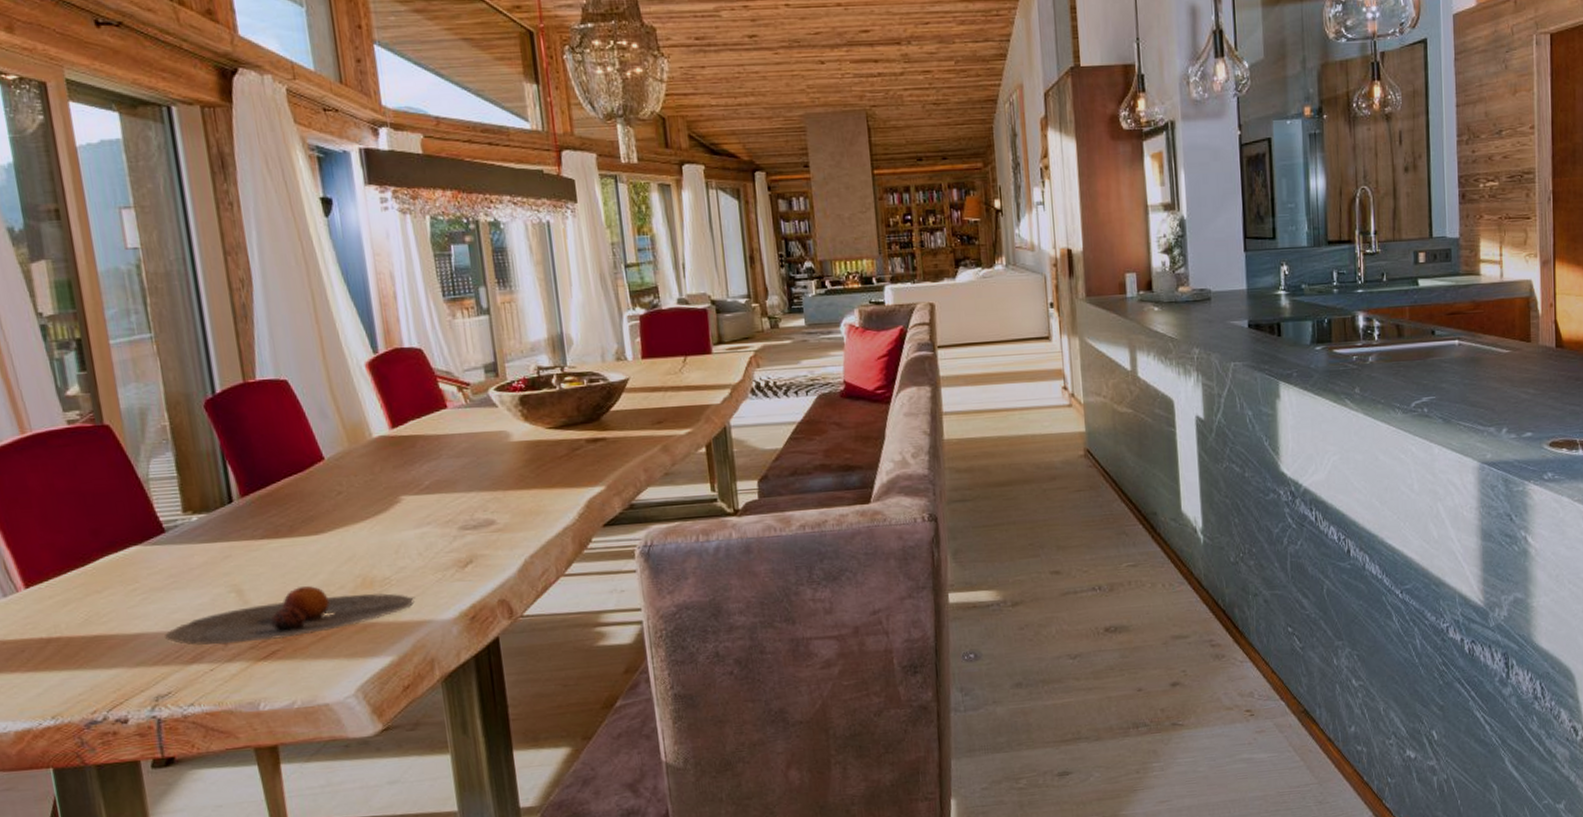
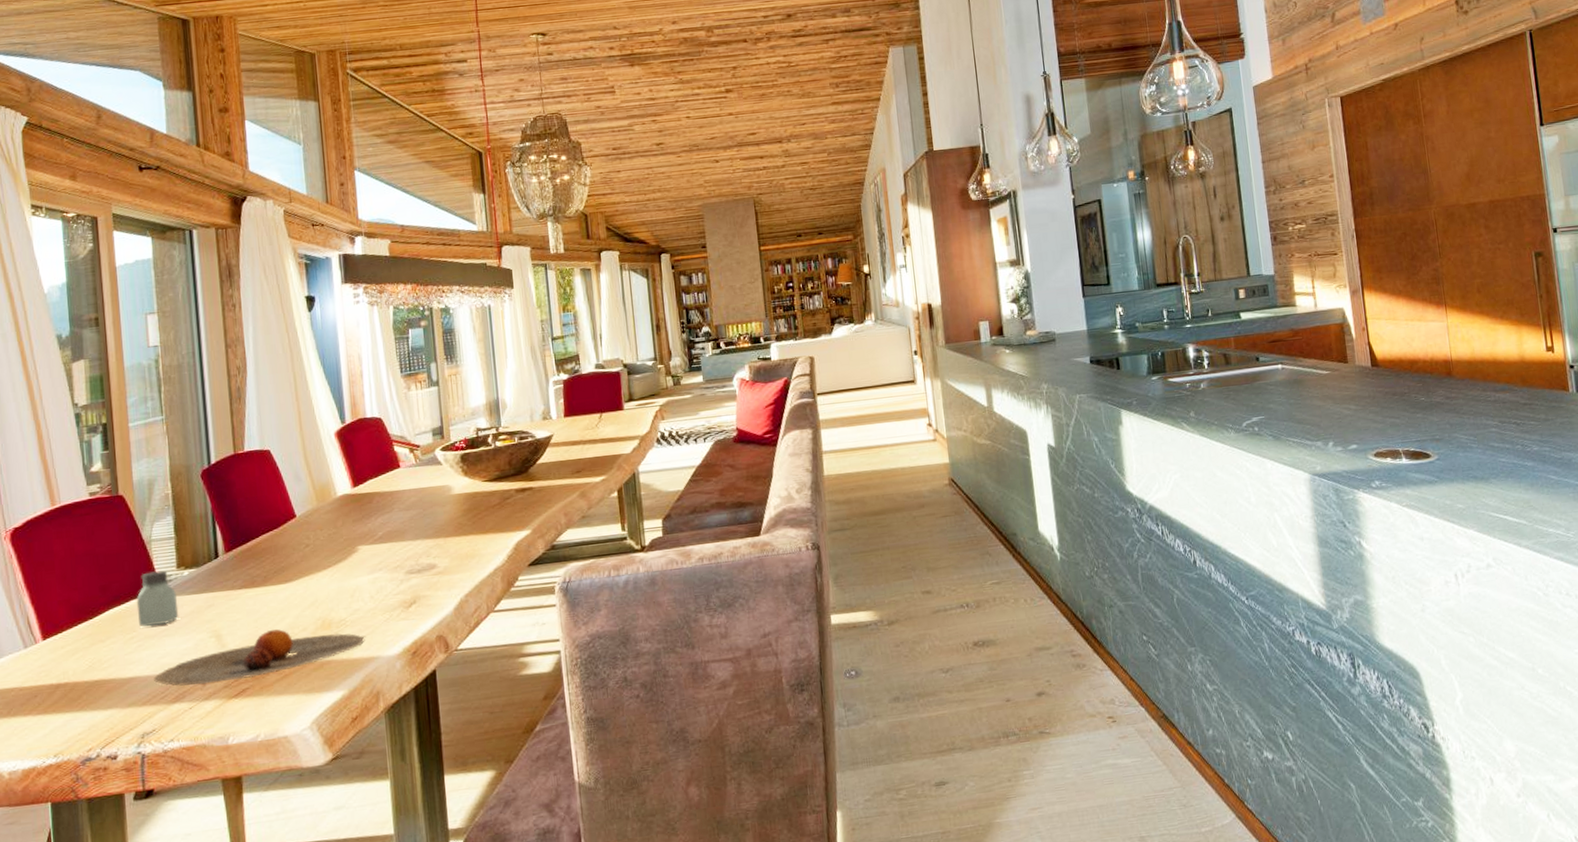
saltshaker: none [135,514,190,577] -> present [136,570,179,627]

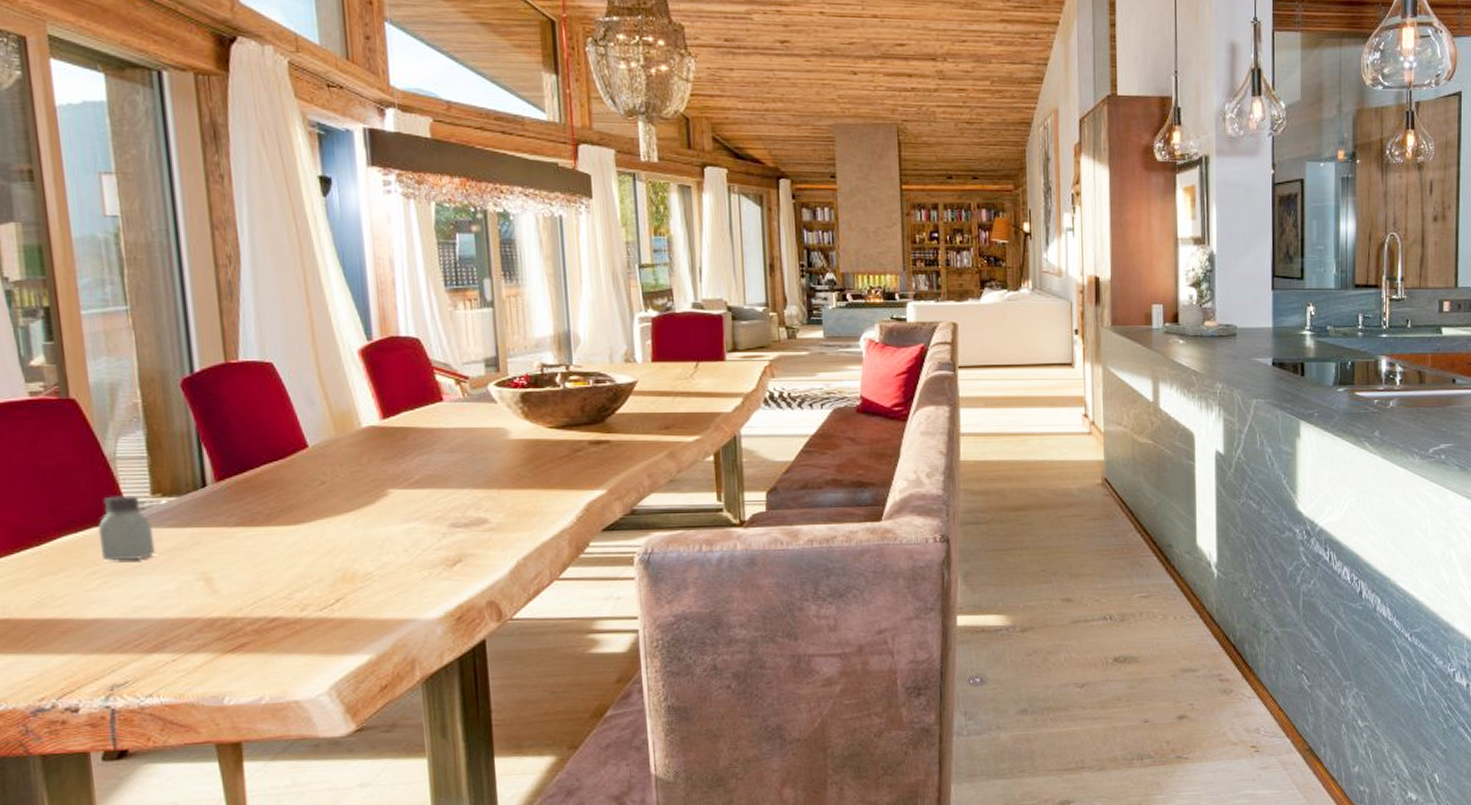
plate: present [154,629,365,686] -> none [124,578,397,634]

